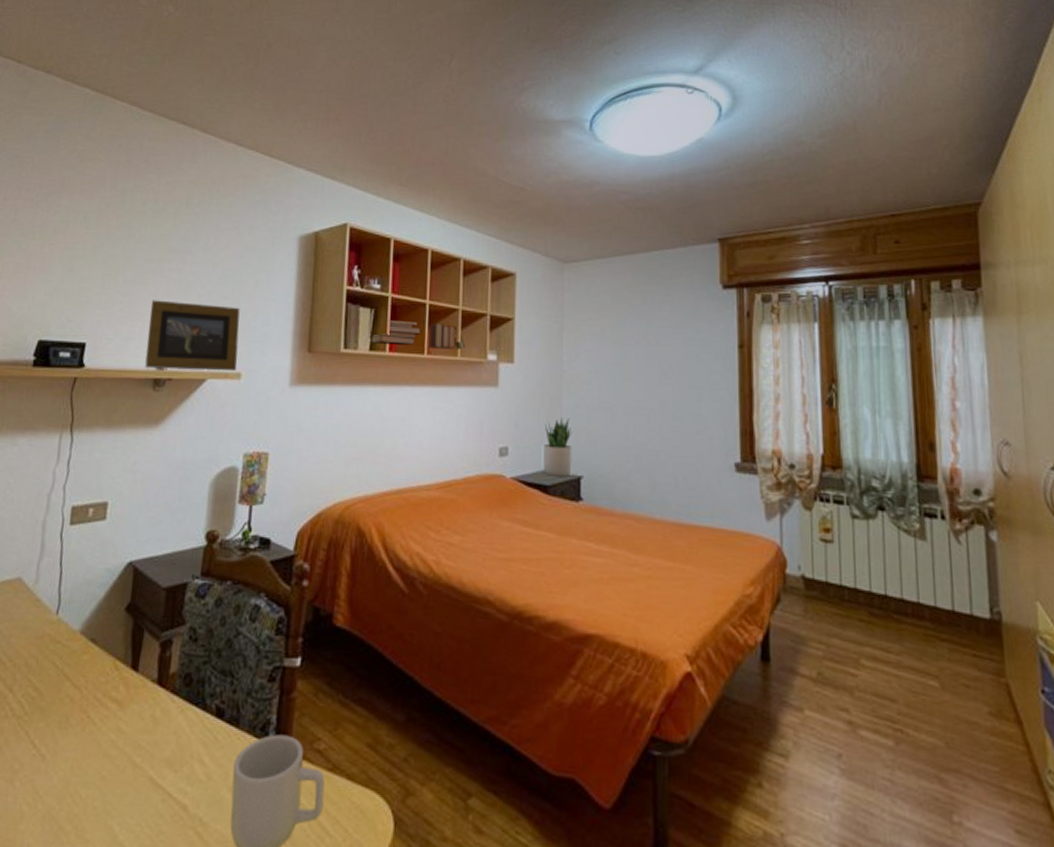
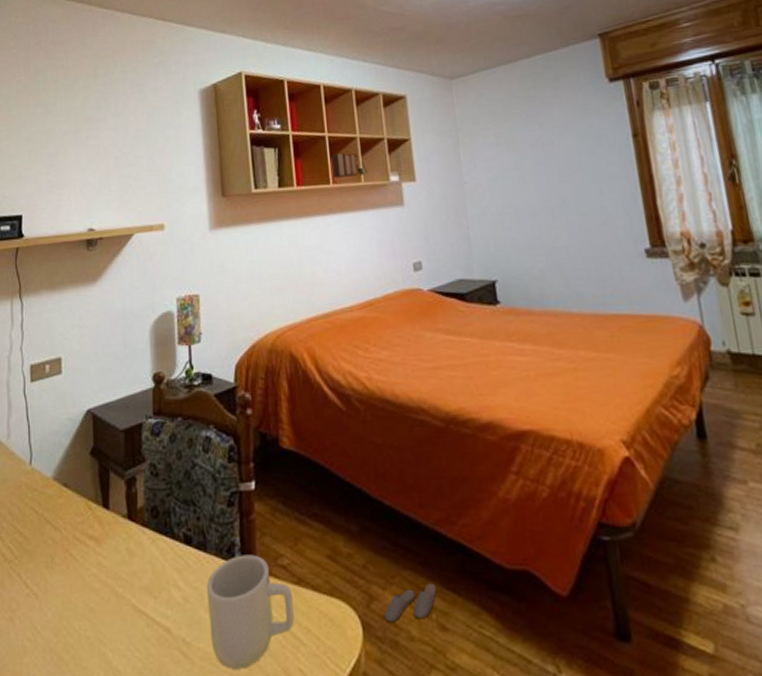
picture frame: present [145,300,240,372] -> none [75,163,160,231]
books: present [370,319,420,346] -> none [278,154,323,180]
slippers: none [419,783,477,821] -> present [384,583,437,623]
planter: present [543,418,573,478] -> none [454,226,485,285]

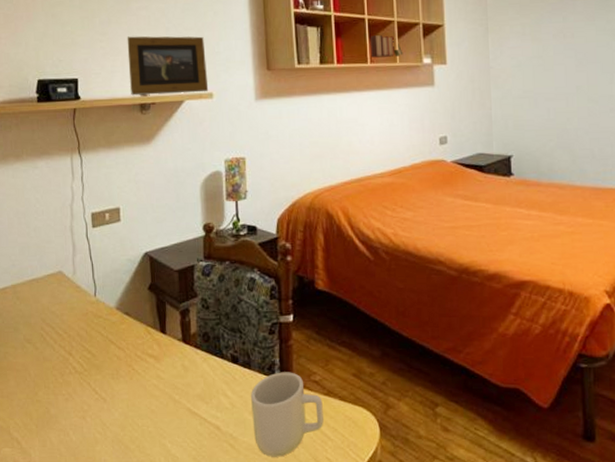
picture frame: none [75,163,160,231] -> present [127,36,209,96]
slippers: present [384,583,437,623] -> none [398,396,442,425]

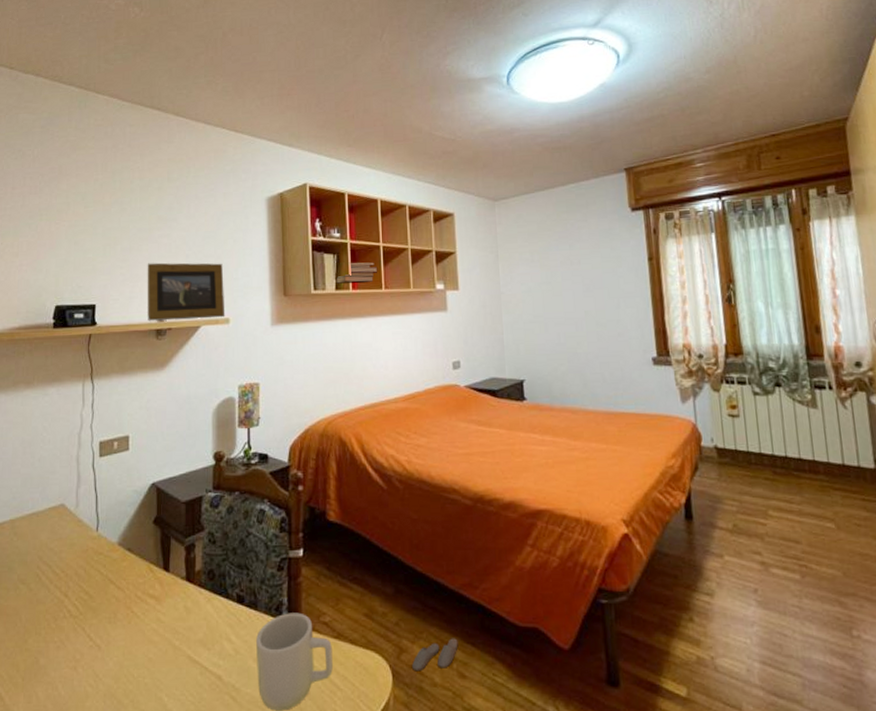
books: none [319,35,362,58] -> present [335,262,377,284]
books: present [369,34,404,58] -> none [384,261,417,284]
slippers: none [398,396,442,425] -> present [412,638,458,672]

